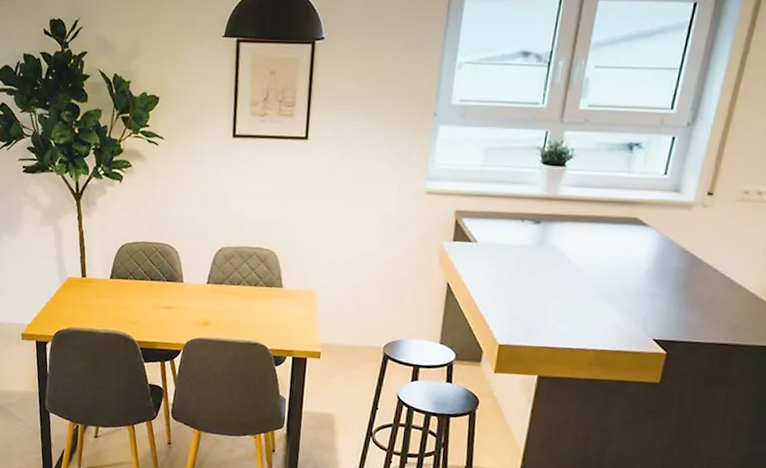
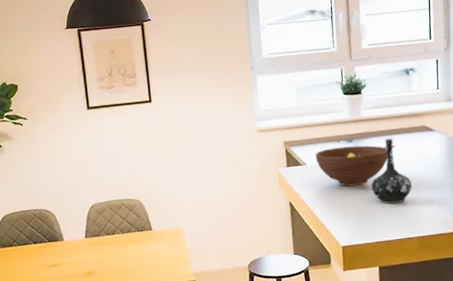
fruit bowl: none [489,226,582,278] -> present [315,145,388,187]
bottle: none [550,226,603,307] -> present [370,138,412,204]

